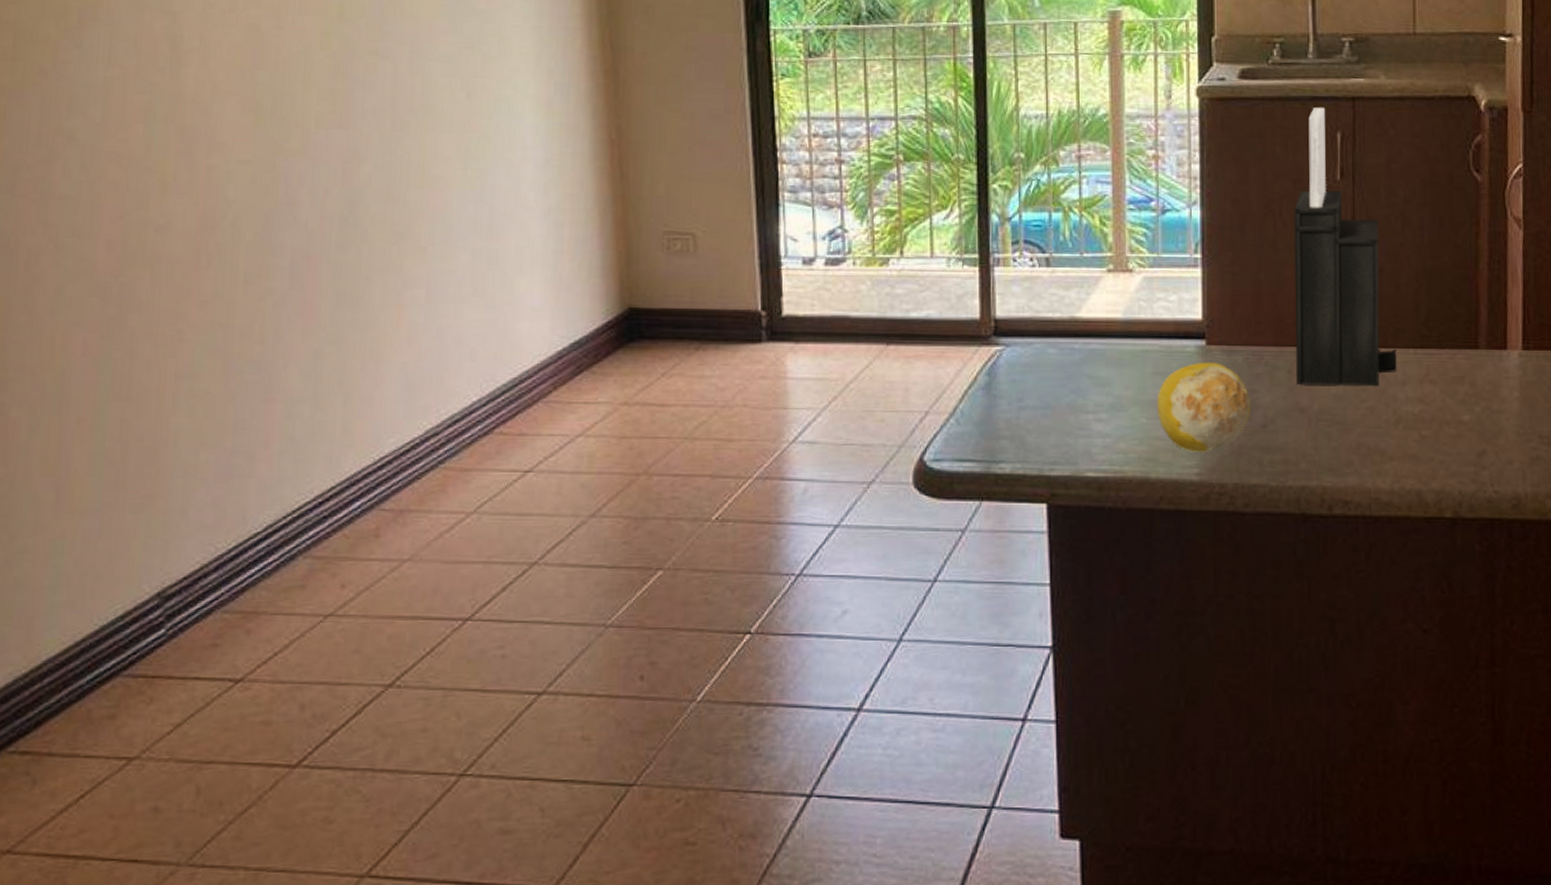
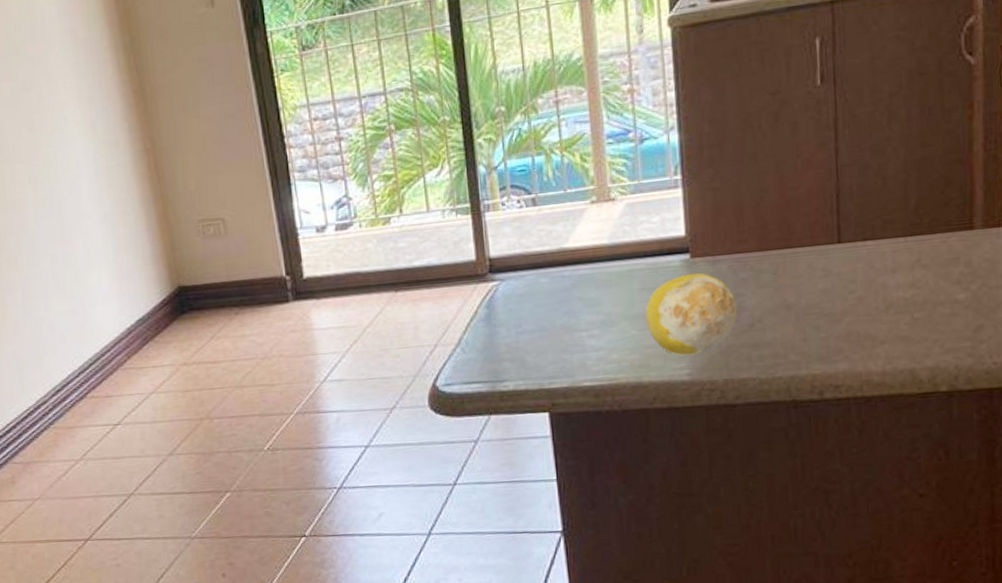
knife block: present [1294,107,1397,387] -> none [773,15,886,284]

